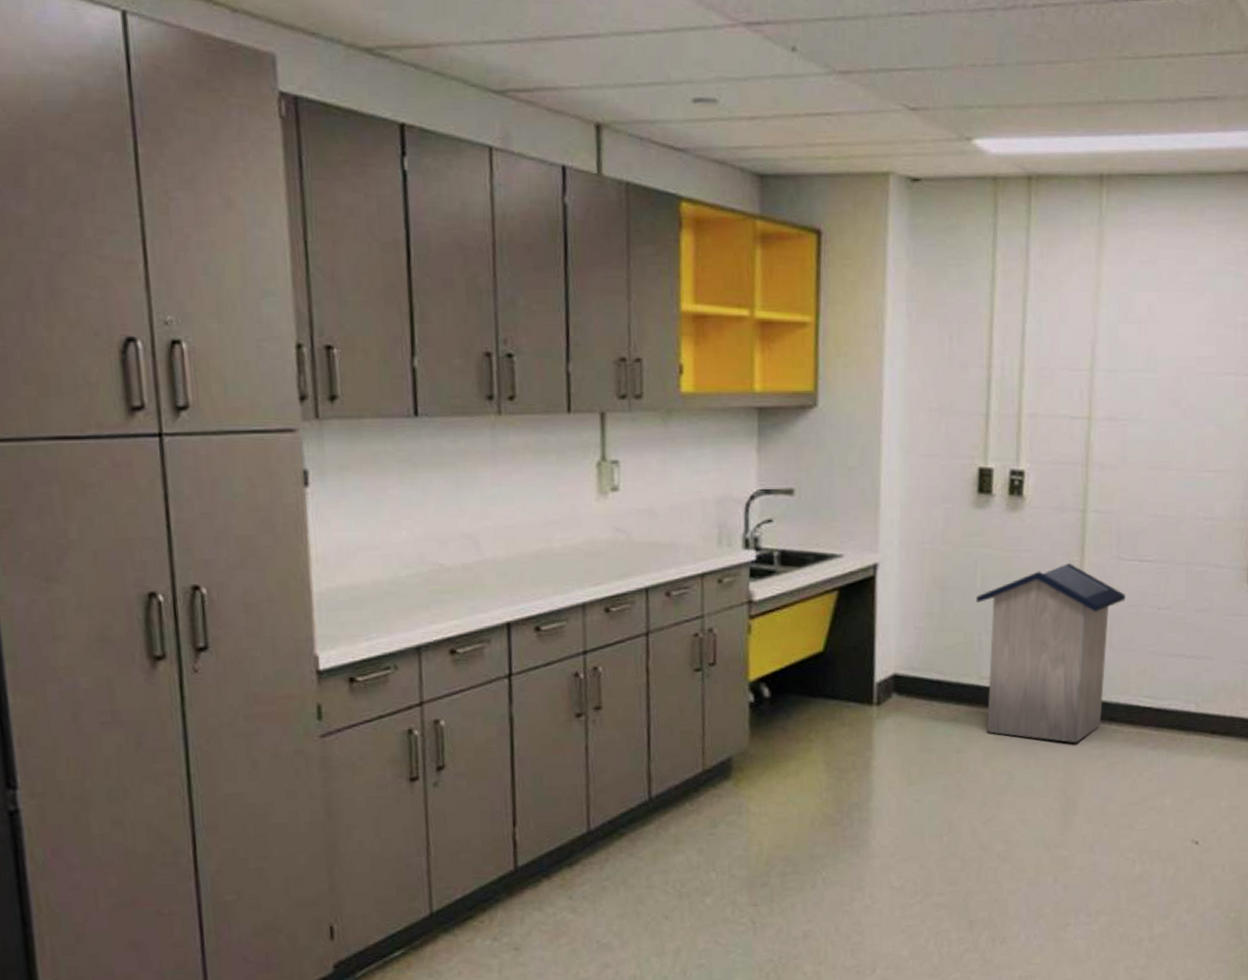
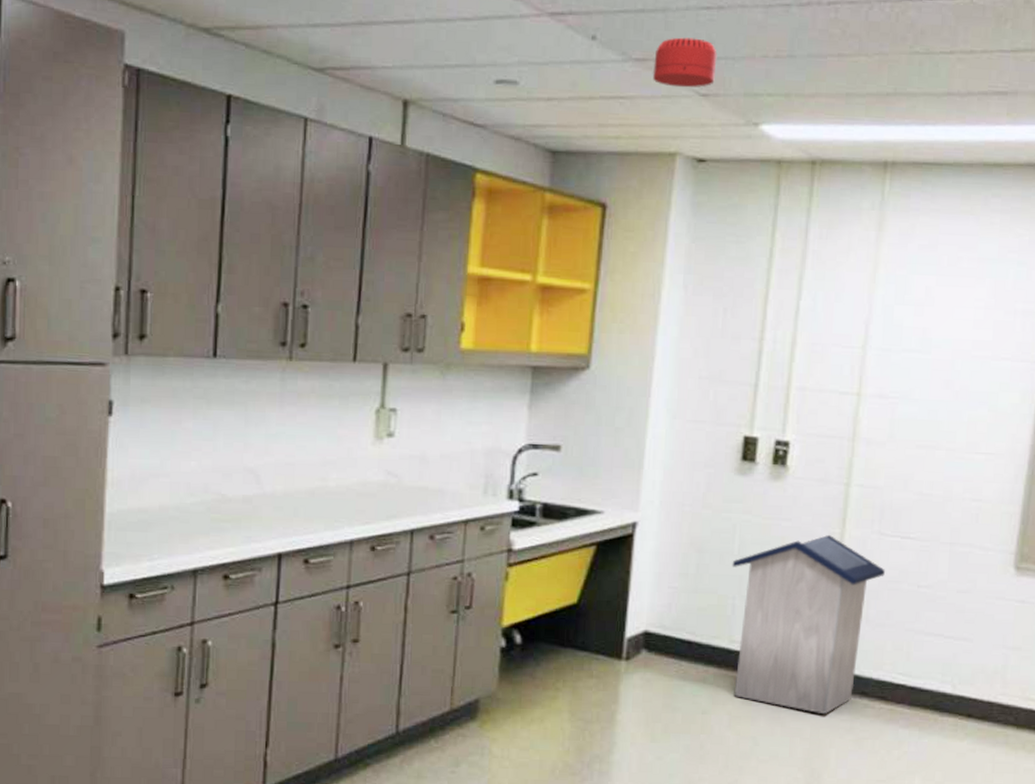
smoke detector: none [859,46,924,102] -> present [653,37,717,88]

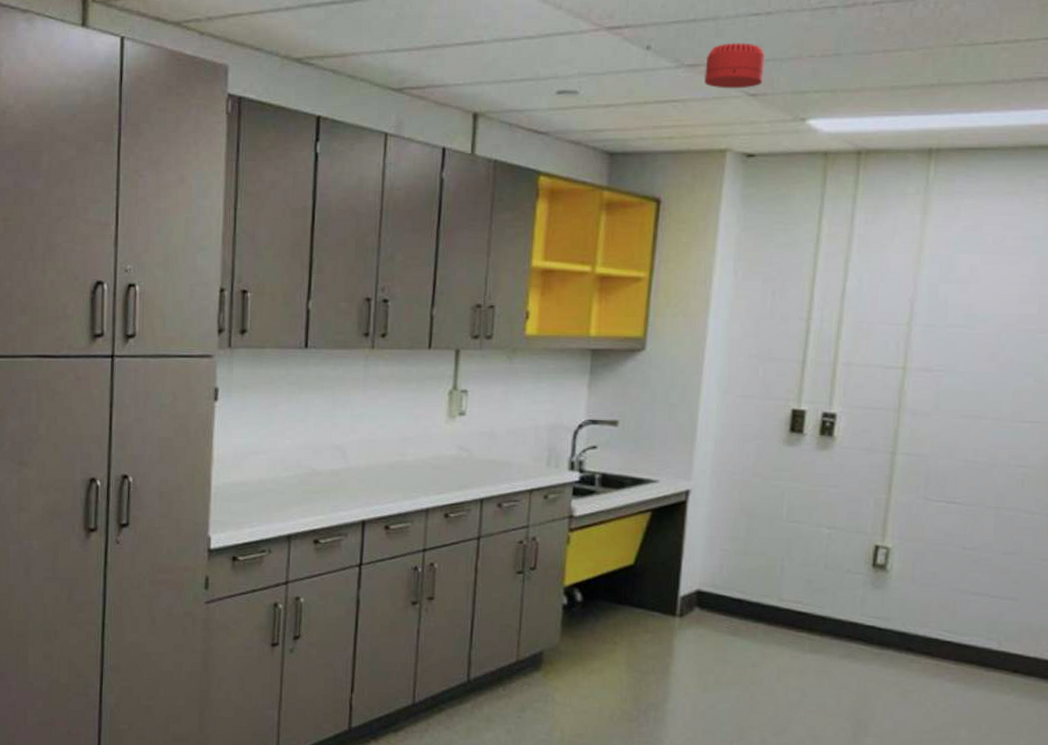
trash can: present [732,535,885,715] -> none [780,501,930,669]

